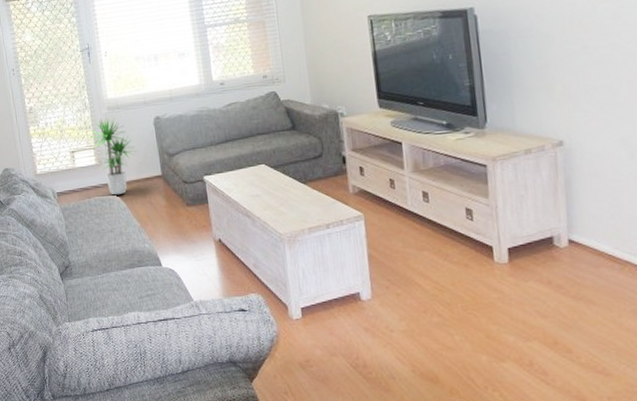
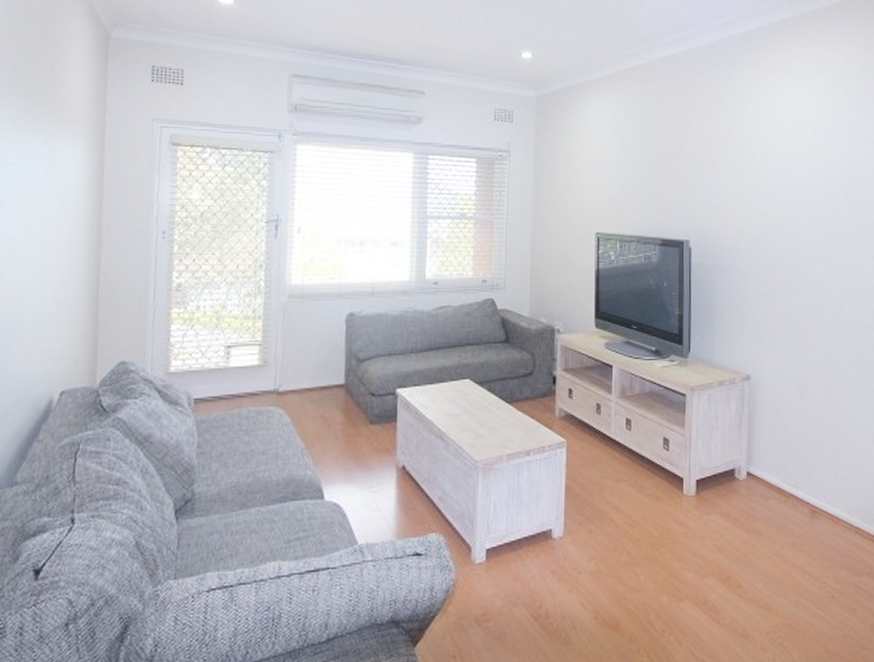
potted plant: present [88,117,137,196] -> none [255,307,318,407]

